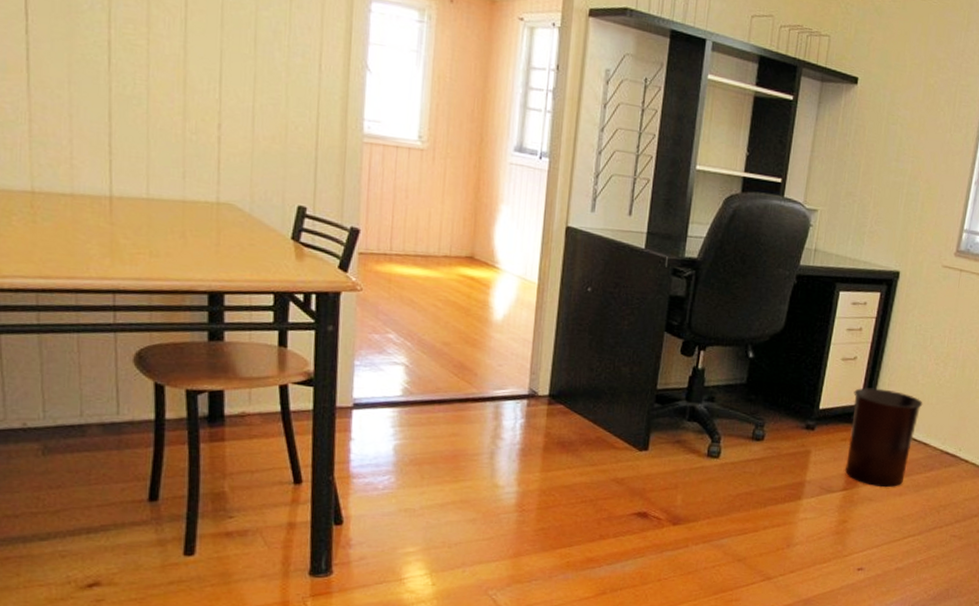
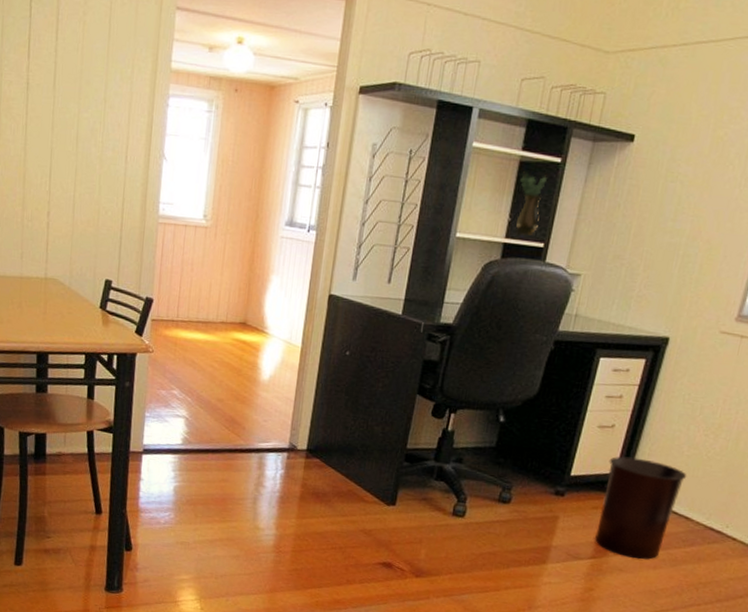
vase: none [753,103,781,171] -> present [515,168,548,236]

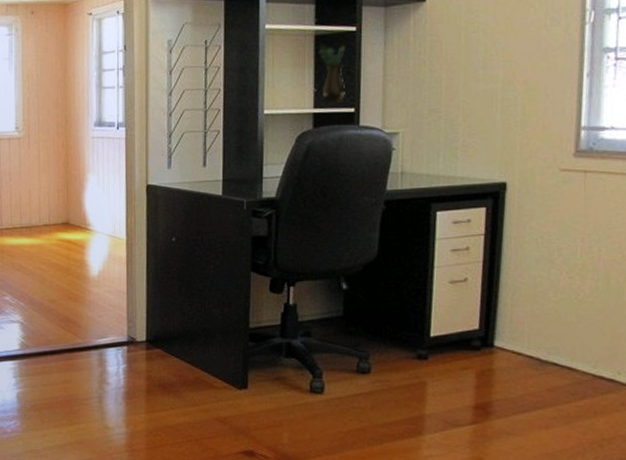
waste bin: present [595,456,687,559] -> none [469,310,560,420]

